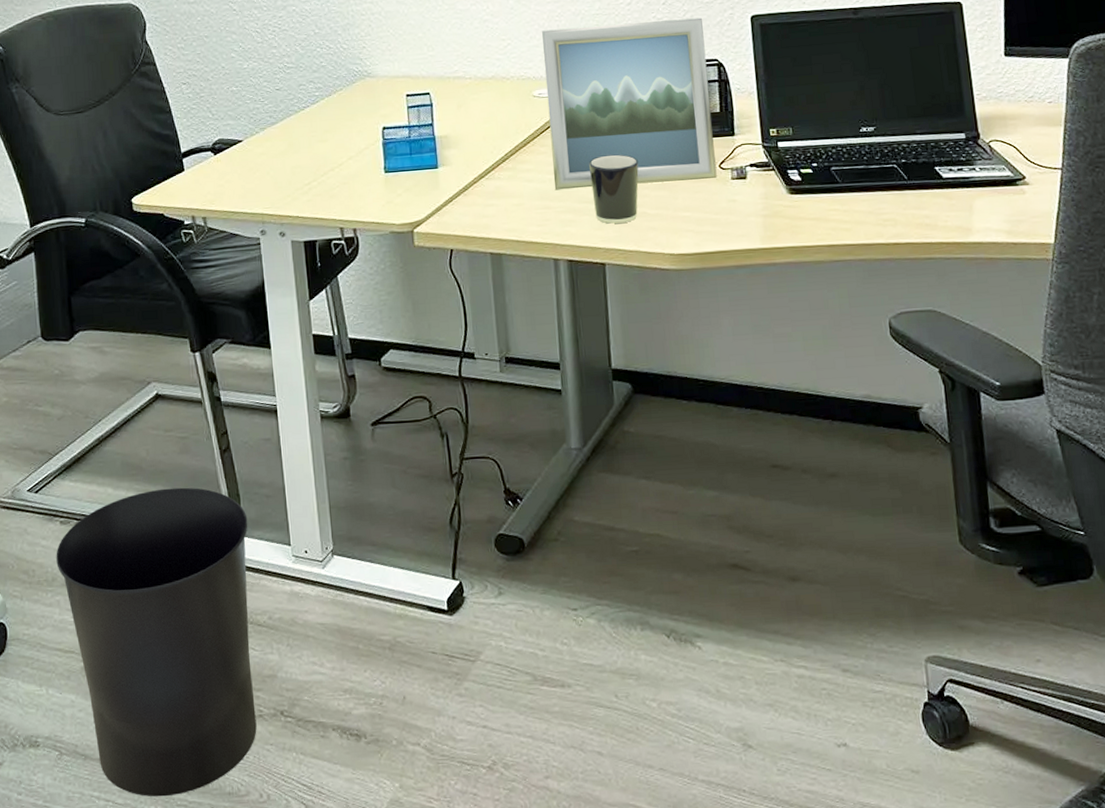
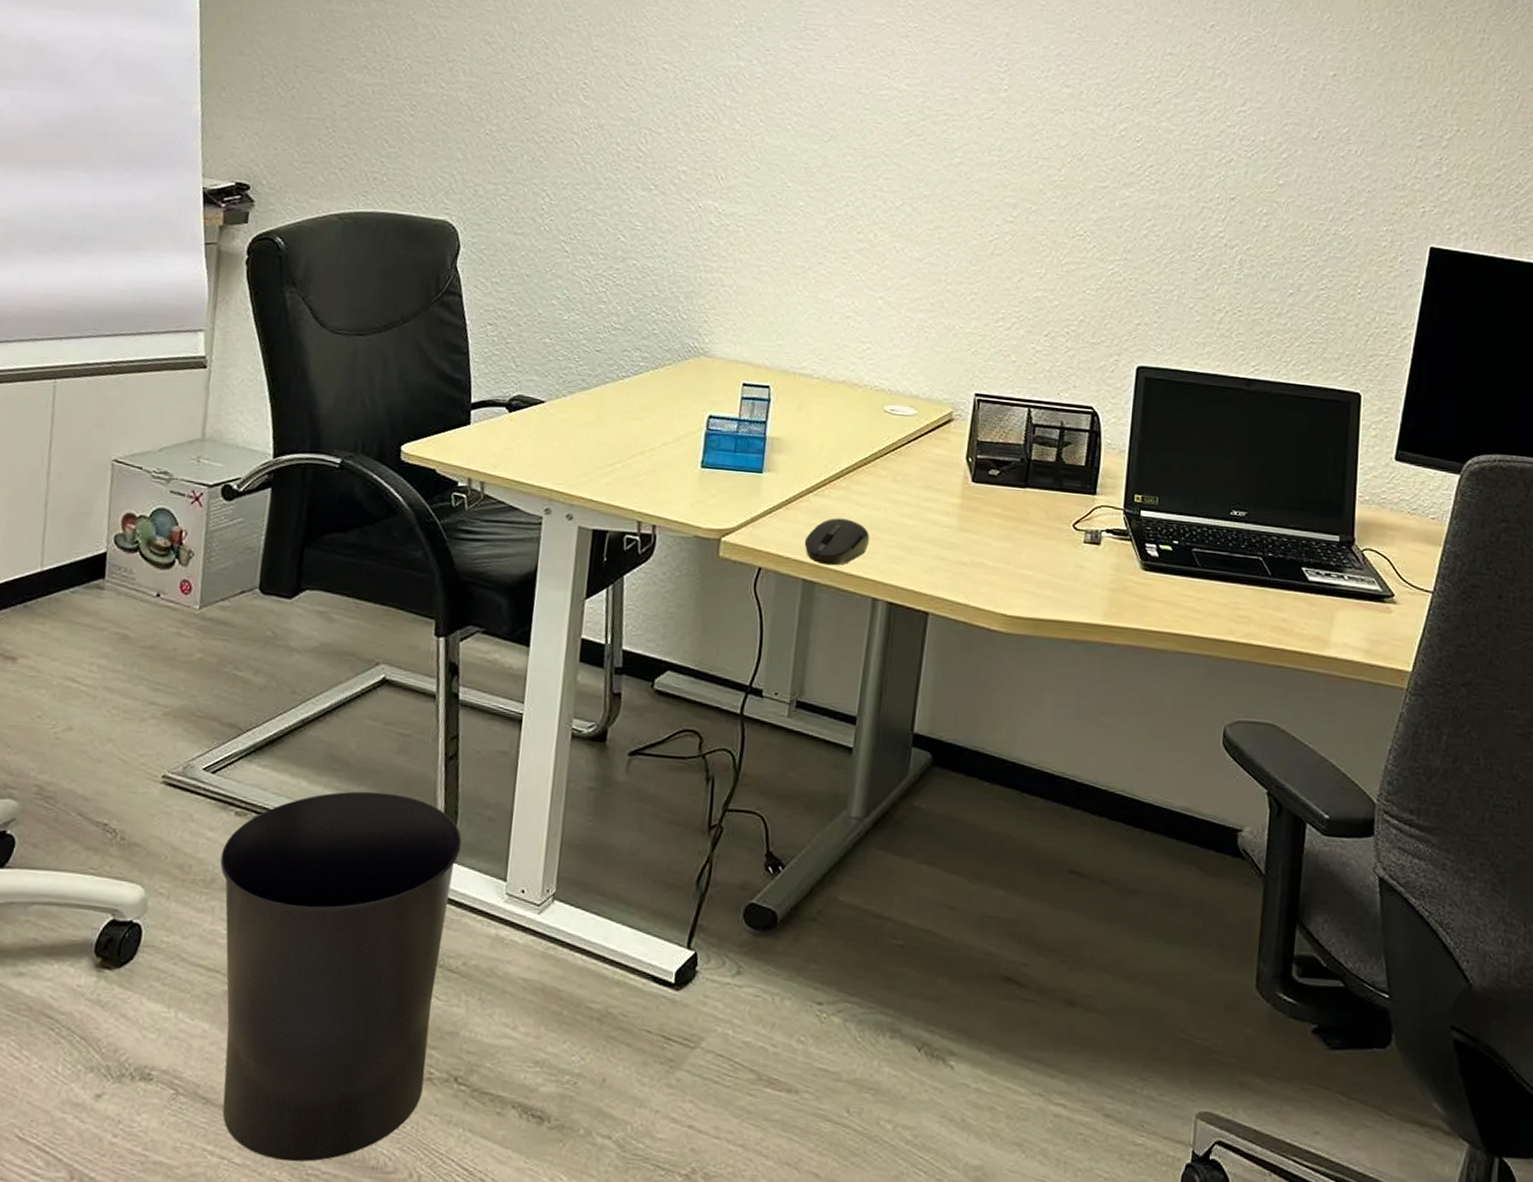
computer mouse: none [485,194,542,238] -> present [804,518,870,566]
picture frame: present [542,17,717,190] -> none [888,340,1084,539]
mug: present [588,154,639,224] -> none [928,491,987,571]

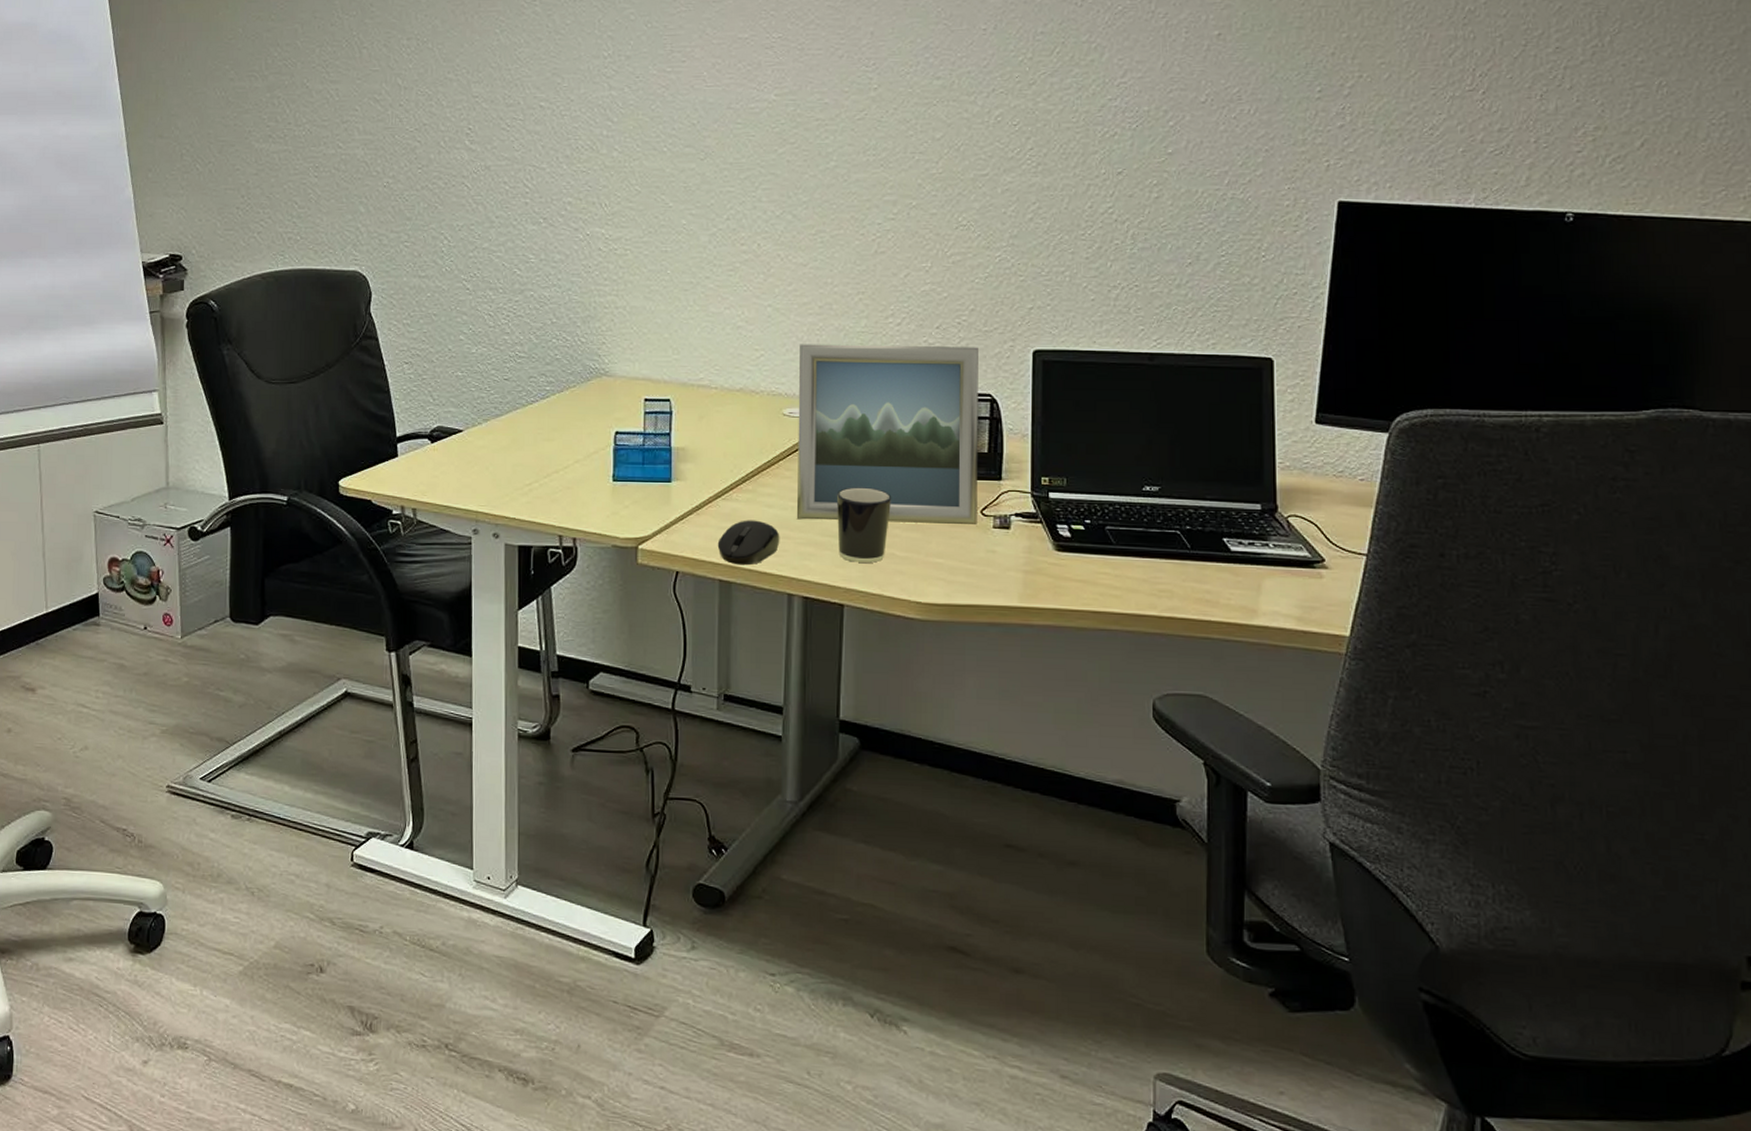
waste bin: present [220,791,462,1162] -> none [223,793,430,1119]
picture frame: none [888,340,1084,539] -> present [796,344,979,526]
mug: none [928,491,987,571] -> present [836,487,892,563]

